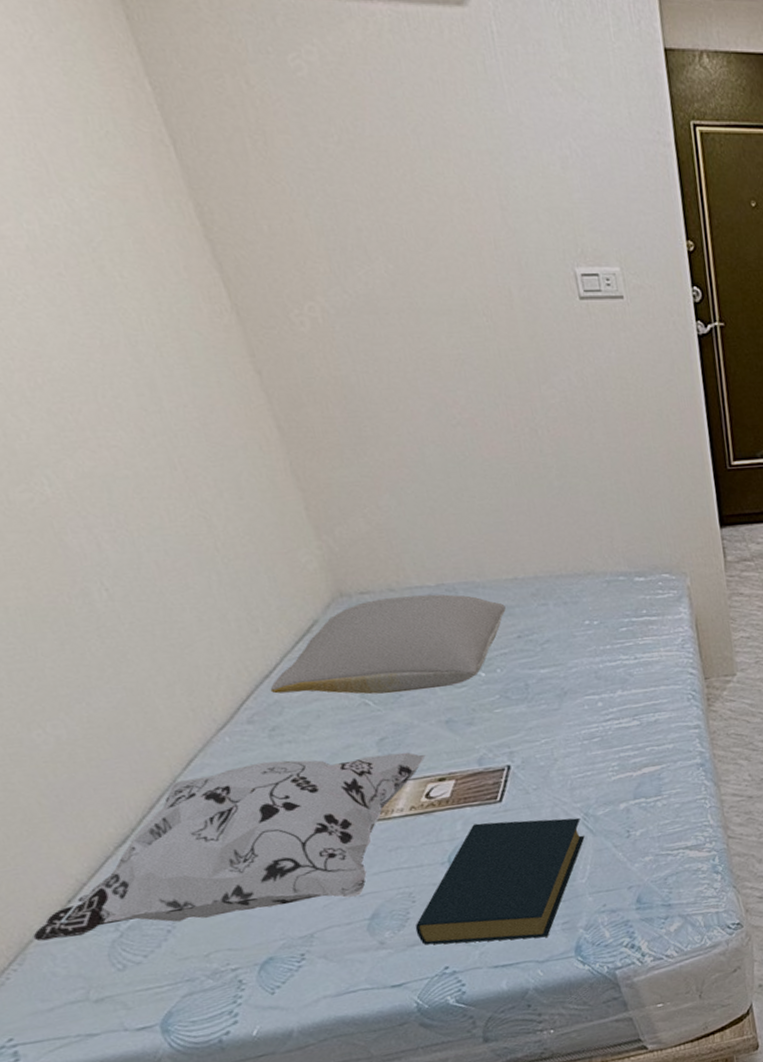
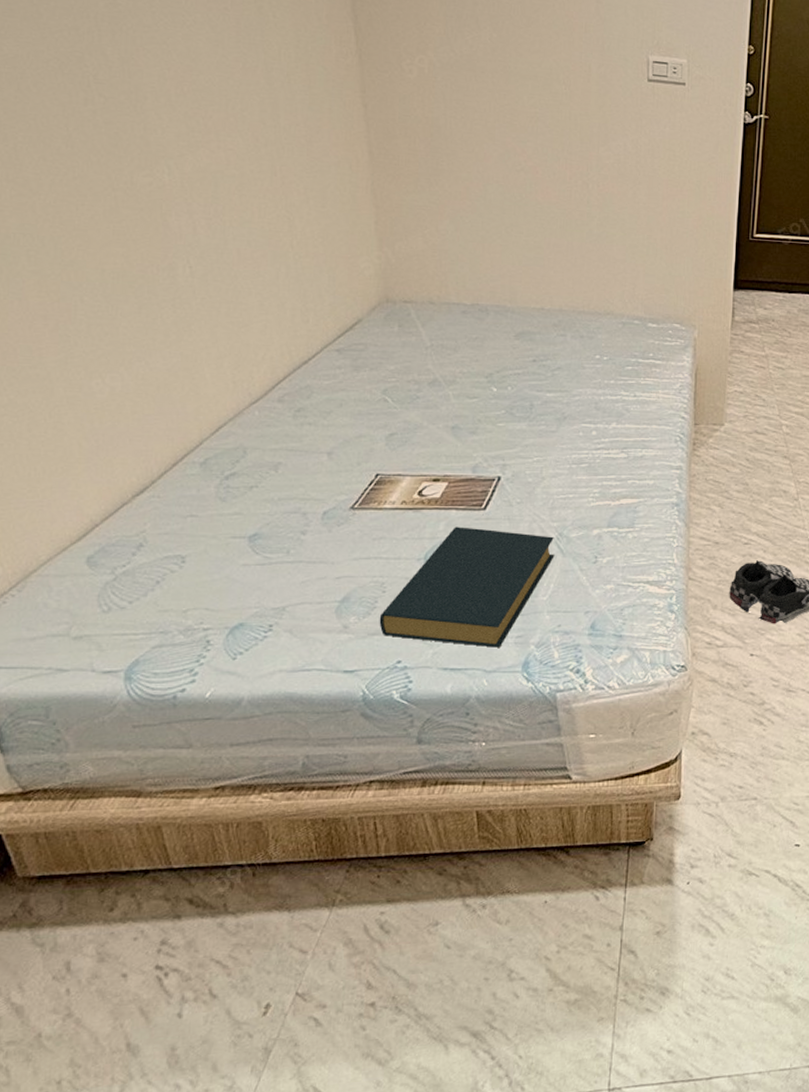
decorative pillow: present [32,752,426,942] -> none [36,438,427,579]
pillow: present [270,594,506,695] -> none [305,309,528,396]

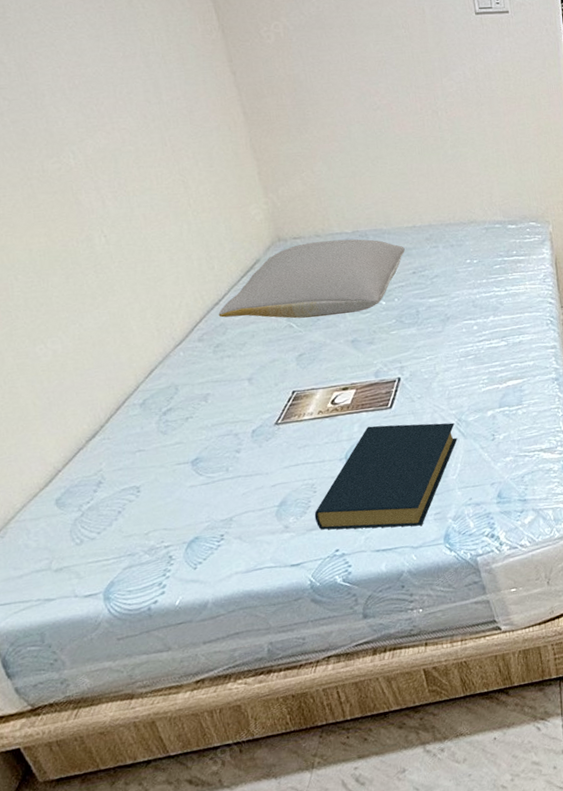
pillow: none [305,309,528,396] -> present [218,239,405,319]

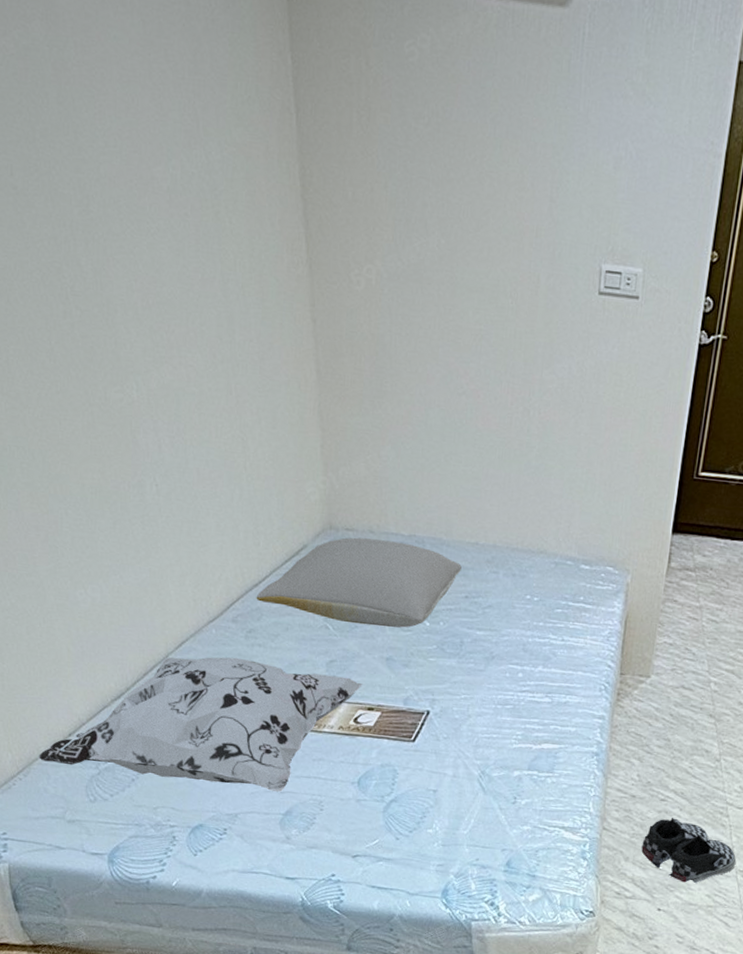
decorative pillow: none [14,365,334,518] -> present [38,657,363,793]
hardback book: present [314,422,457,530] -> none [317,755,477,873]

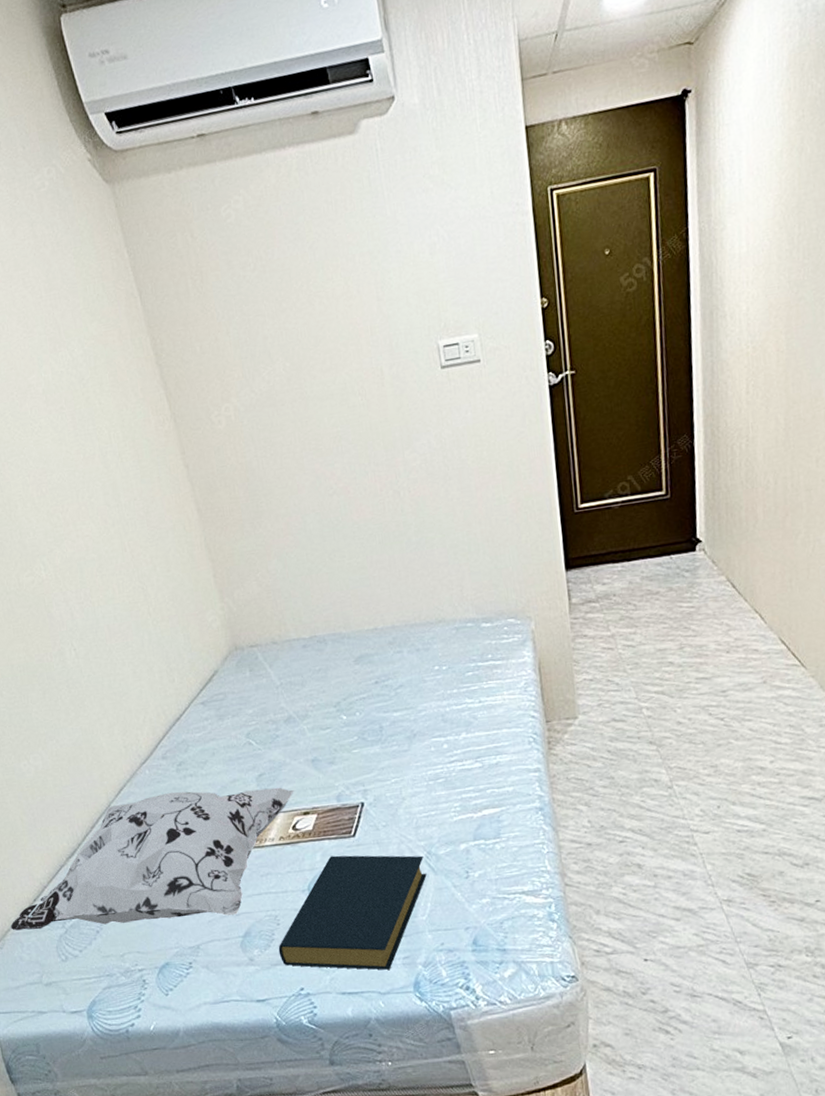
pillow: present [256,537,462,628] -> none [180,645,366,735]
hardback book: none [317,755,477,873] -> present [278,855,427,970]
shoe: present [641,818,737,883] -> none [610,858,718,926]

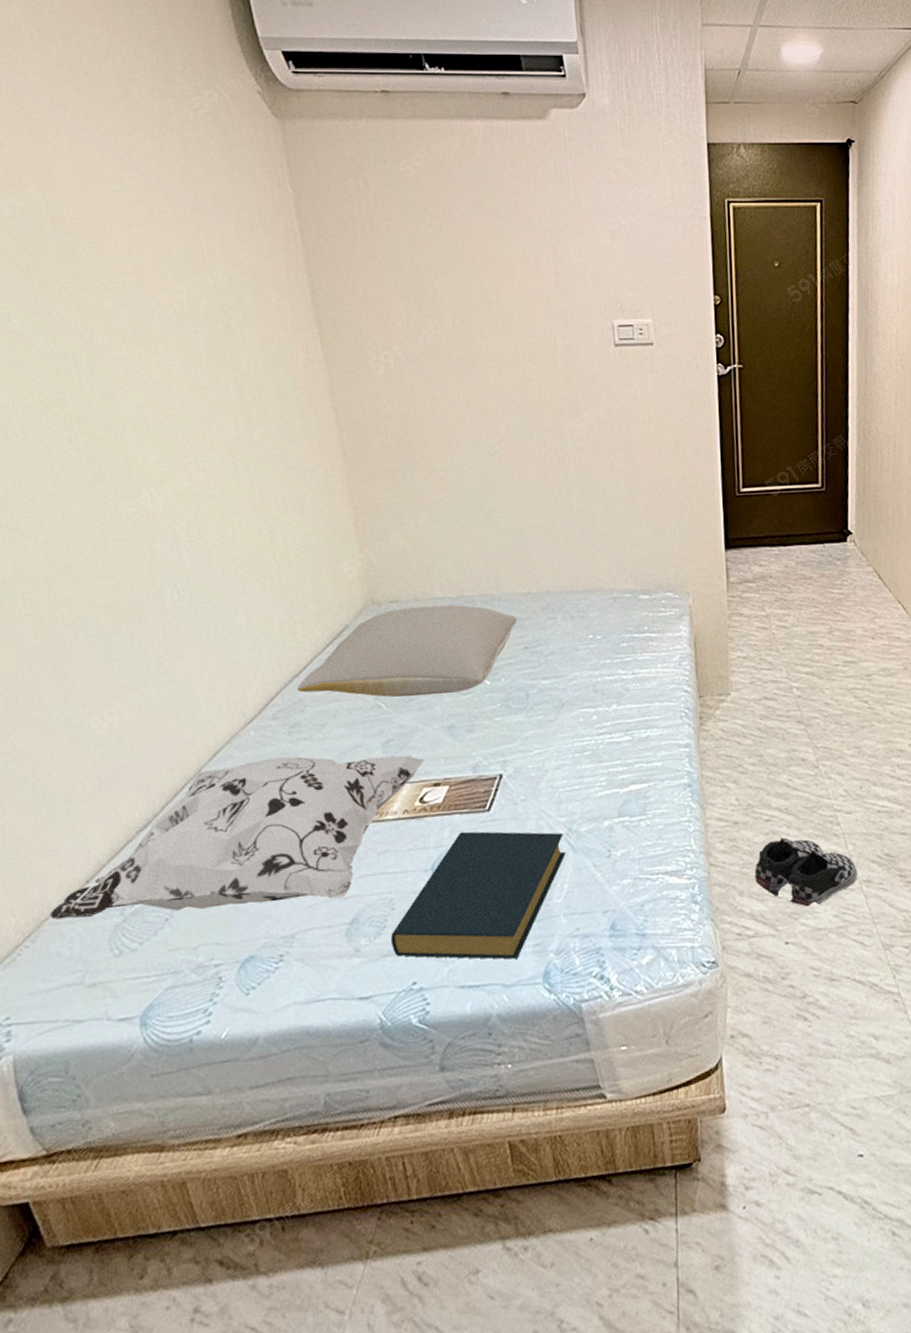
pillow: none [180,645,366,735] -> present [297,605,517,698]
shoe: none [610,858,718,926] -> present [754,837,858,907]

